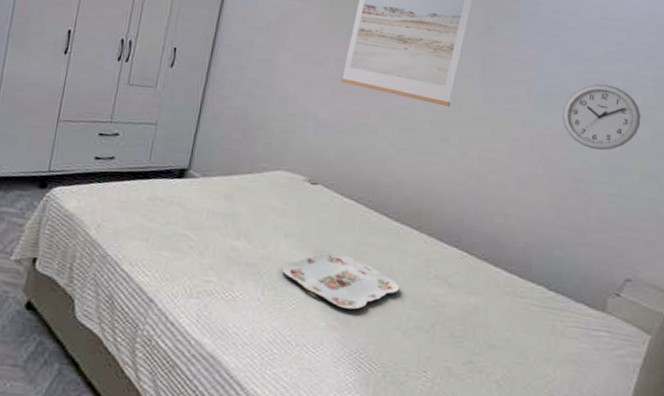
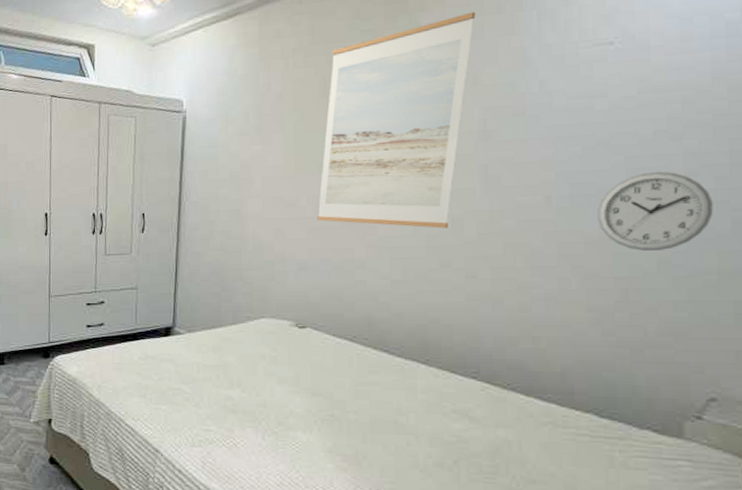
serving tray: present [281,251,400,310] -> none [279,394,412,450]

